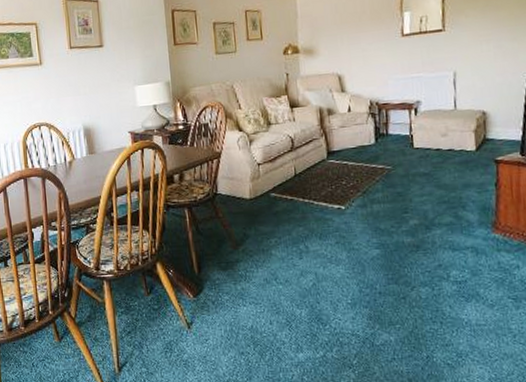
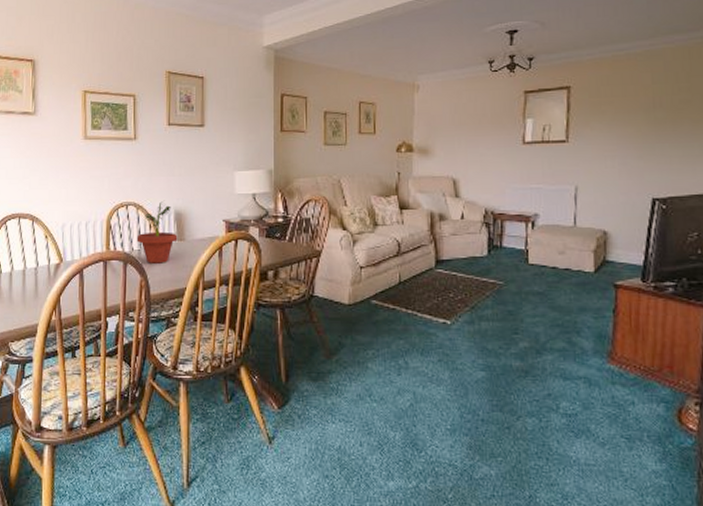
potted plant: none [51,118,89,177] -> present [136,200,178,263]

